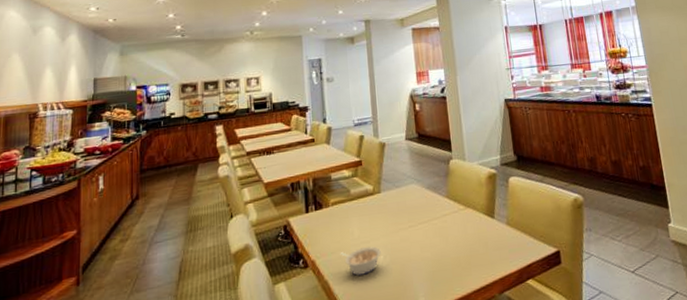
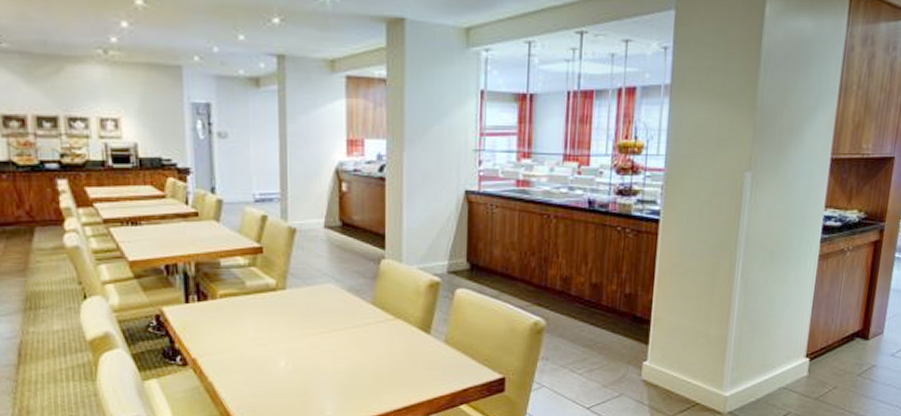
legume: present [340,246,381,276] -> none [229,349,282,381]

